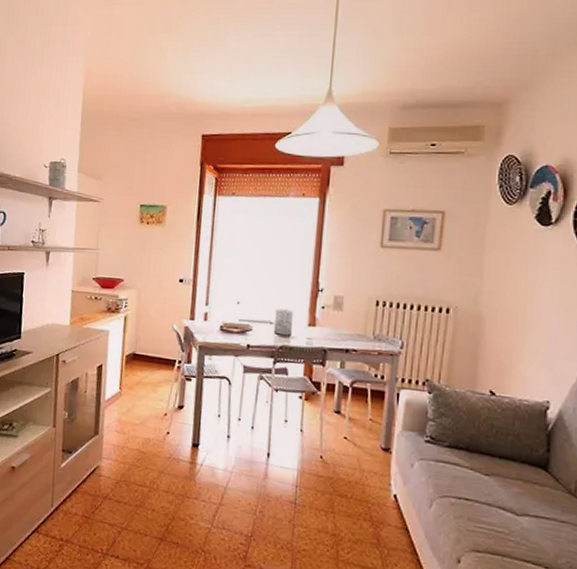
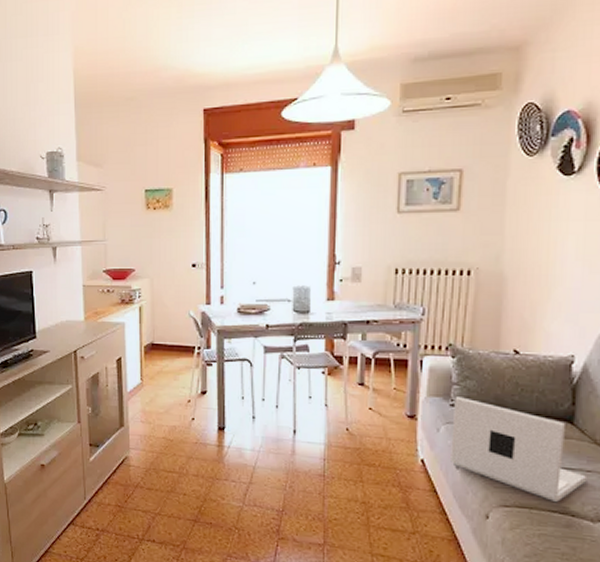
laptop: none [423,433,562,551] -> present [450,397,588,502]

